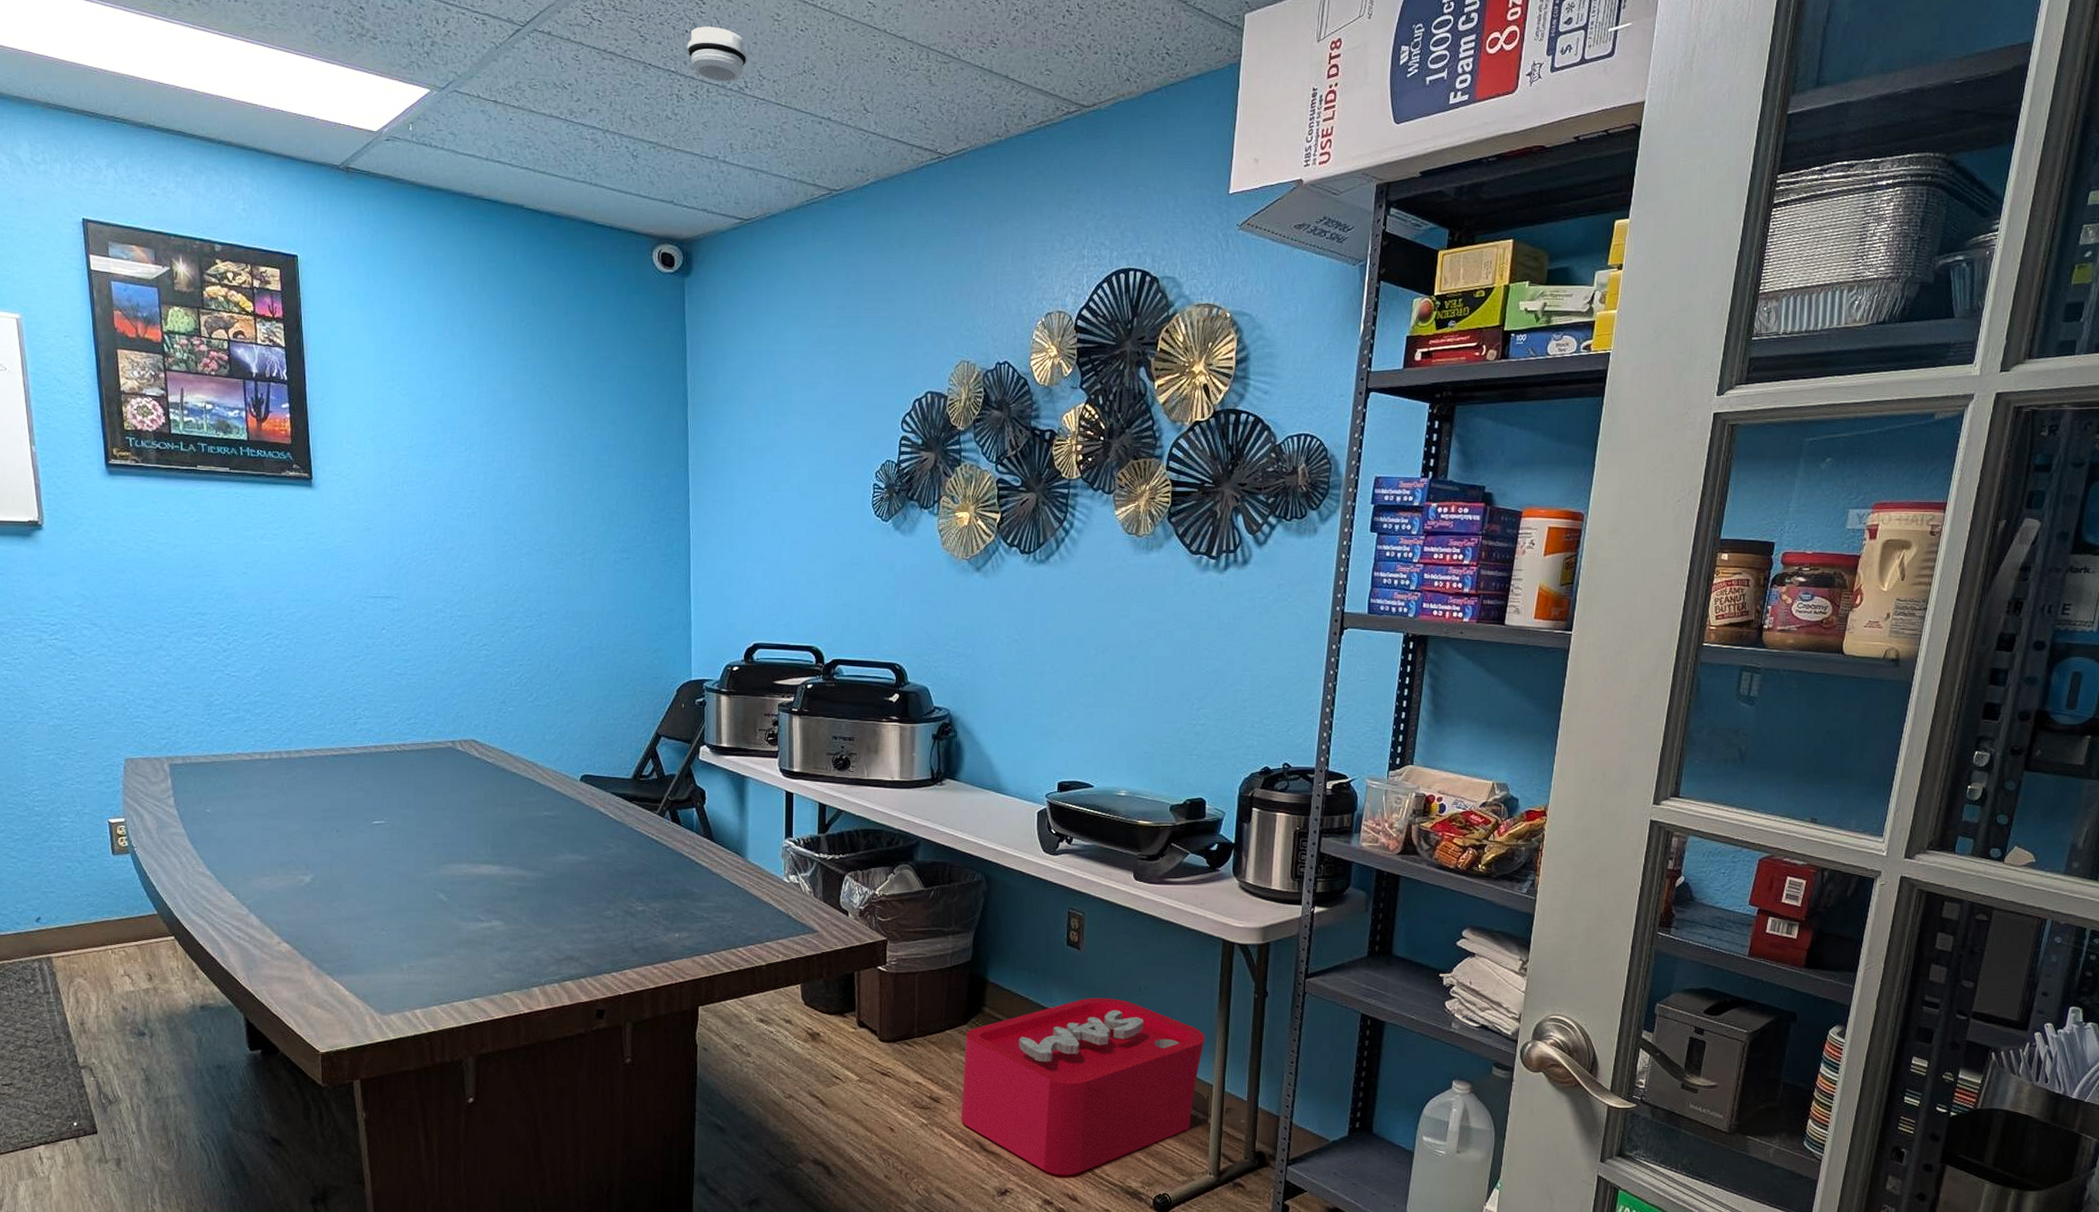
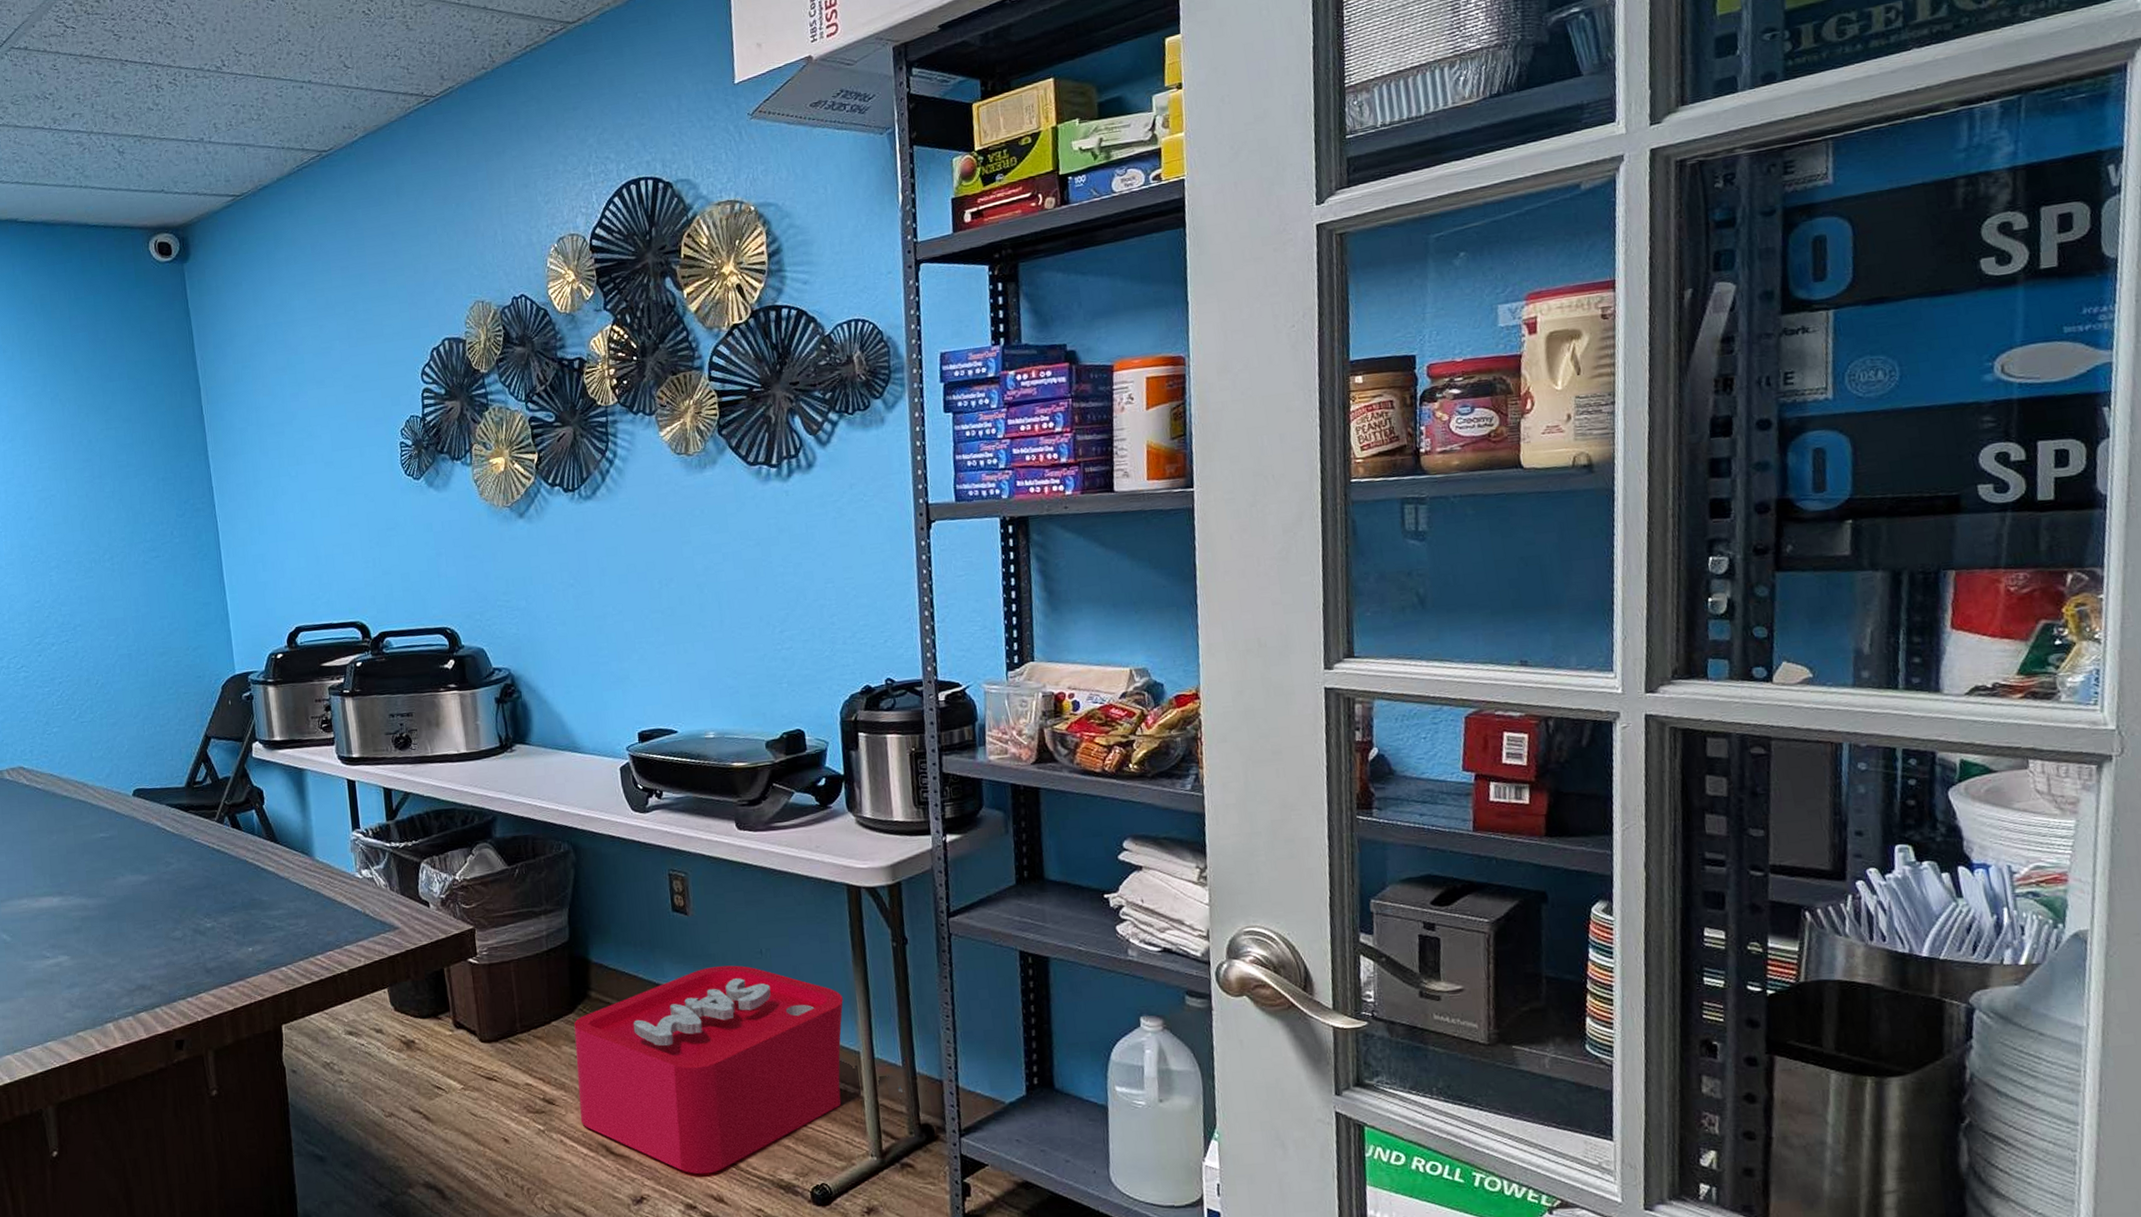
smoke detector: present [687,26,747,83] -> none [160,12,222,66]

